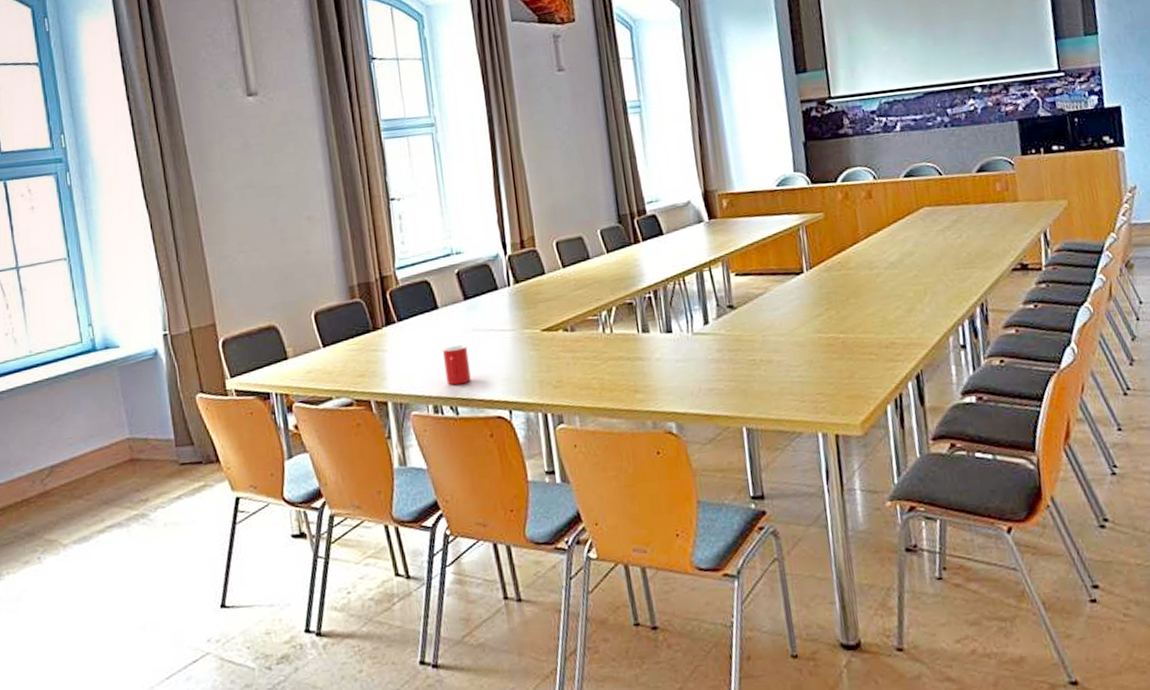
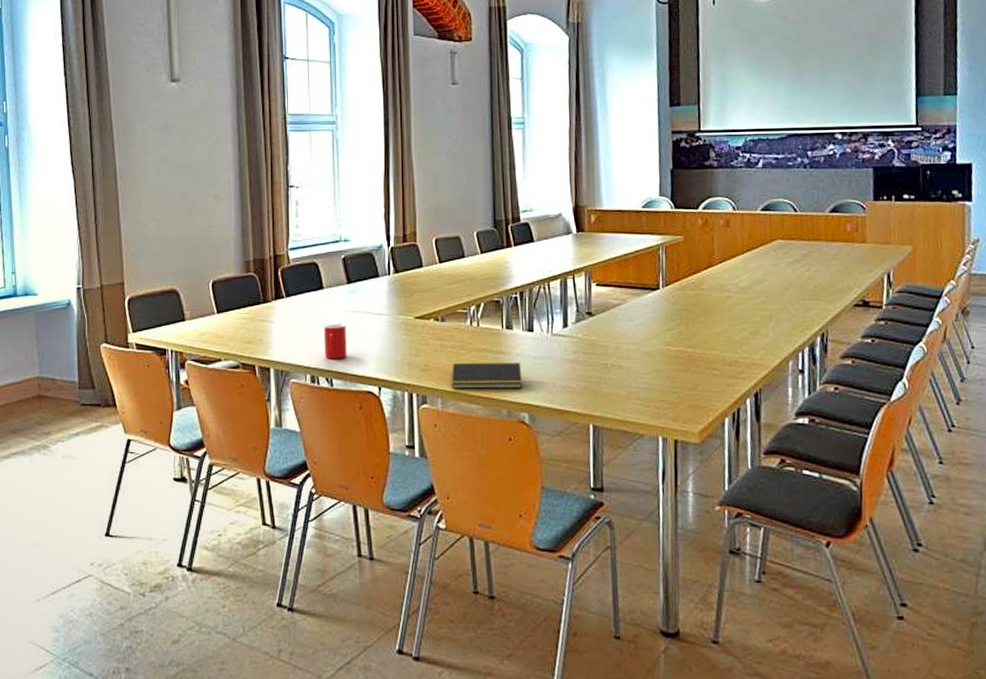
notepad: none [587,368,666,405] -> present [451,362,522,389]

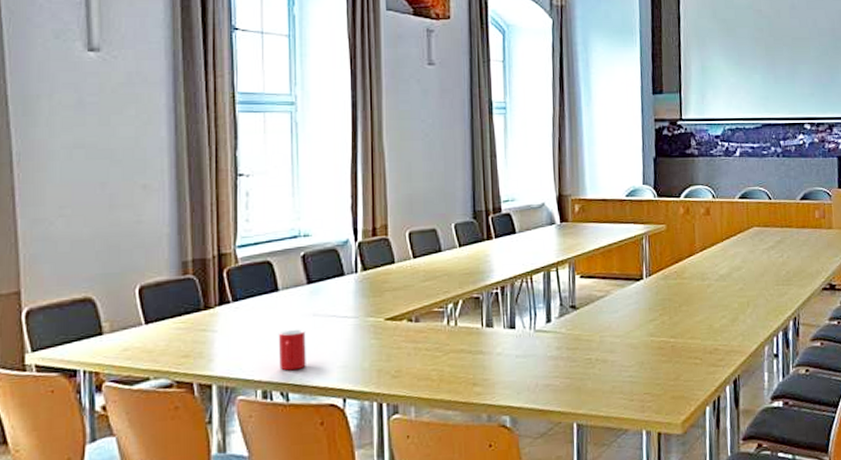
notepad: present [451,362,522,389] -> none [426,362,503,396]

